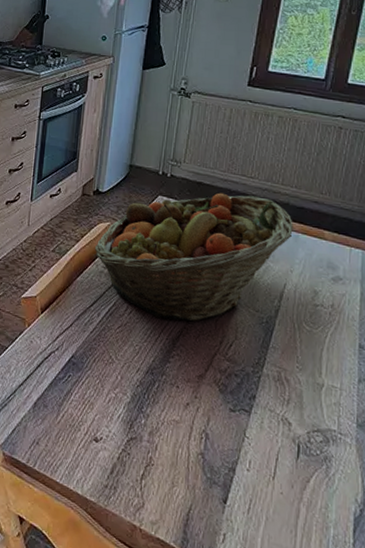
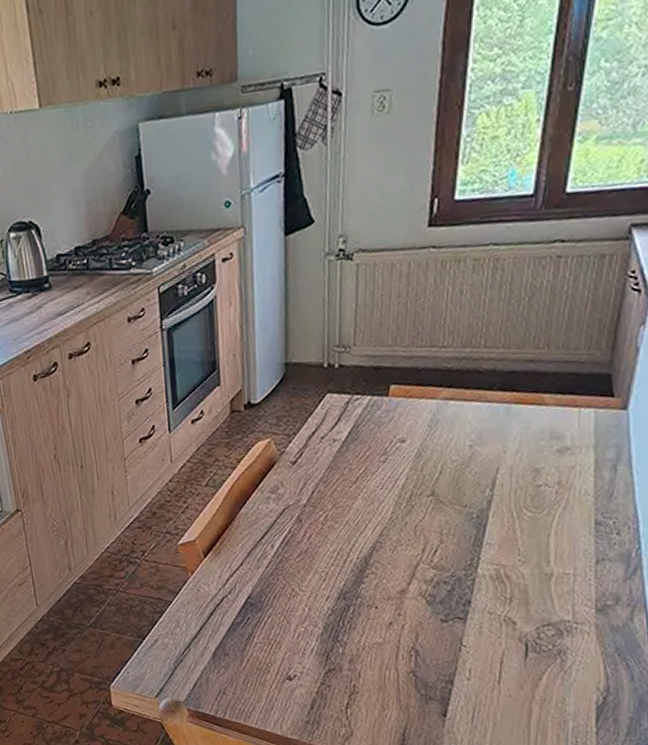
fruit basket: present [94,192,293,321] -> none [255,369,503,538]

